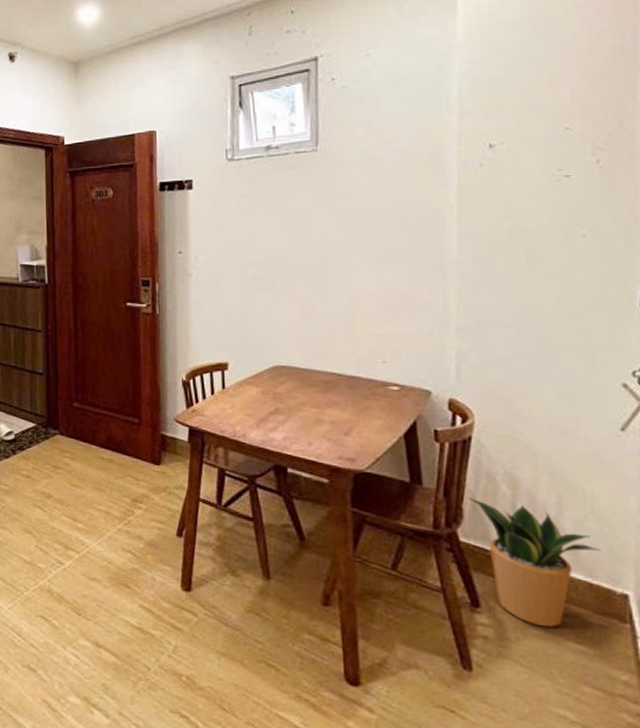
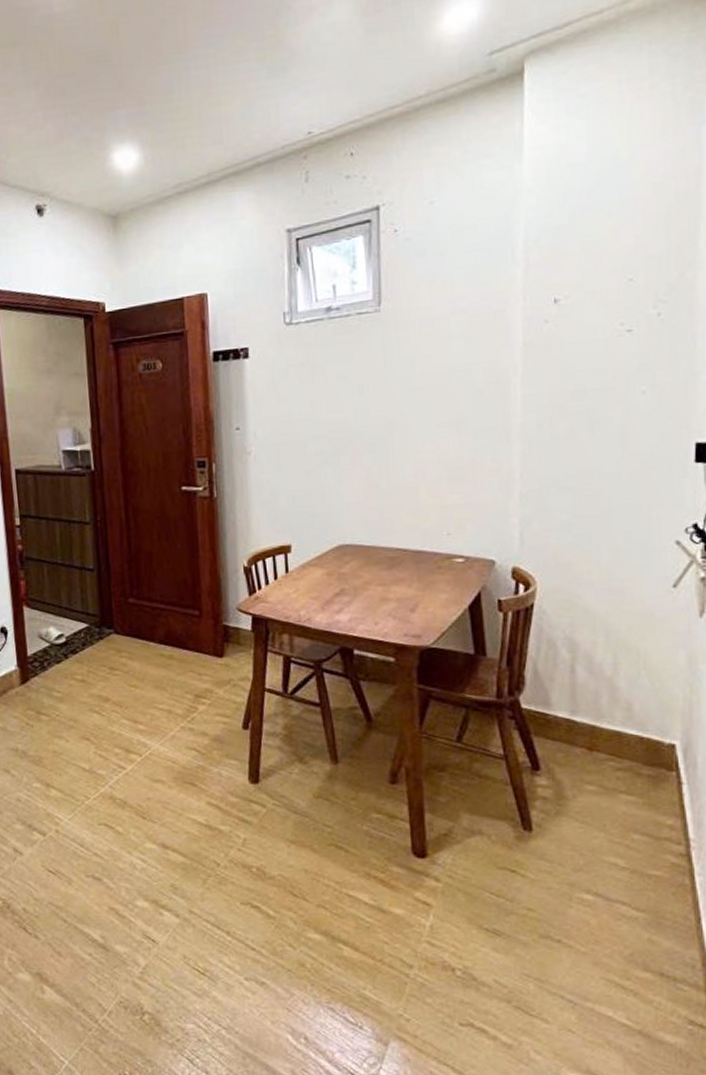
potted plant: present [467,497,602,628] -> none [528,664,653,783]

